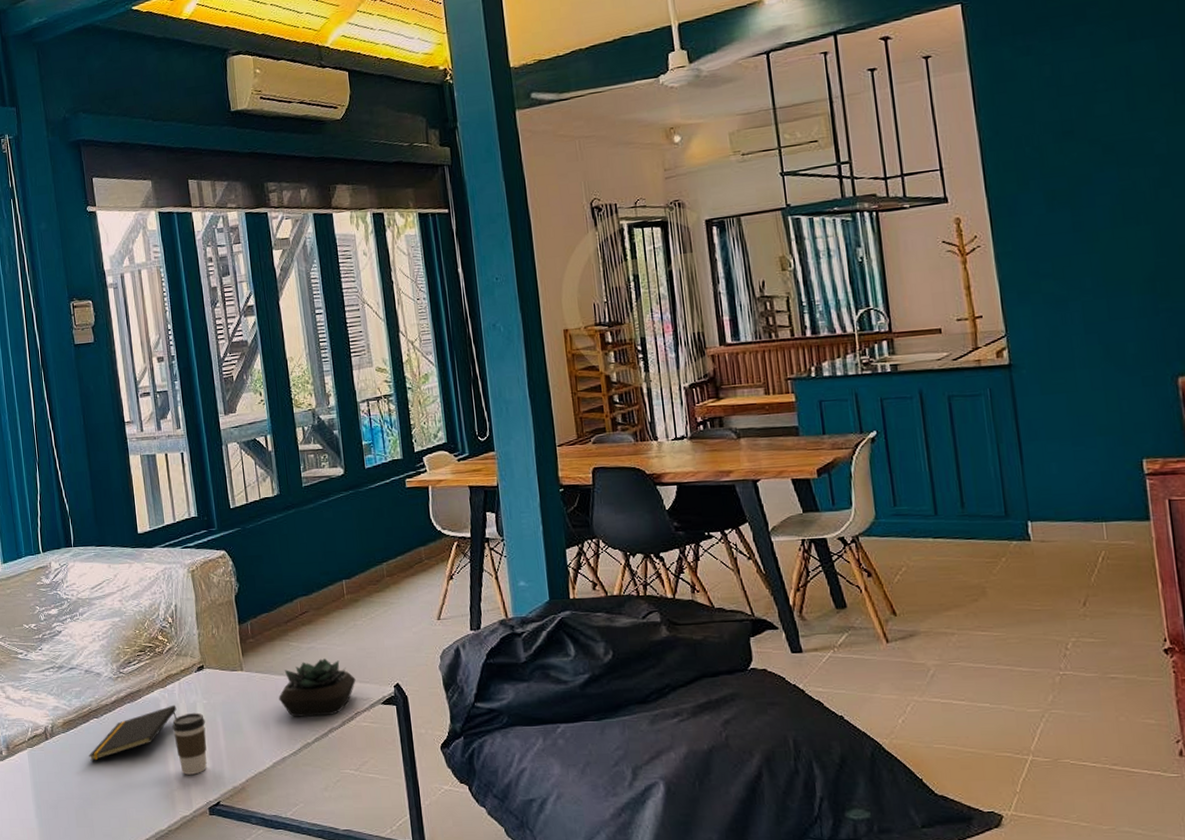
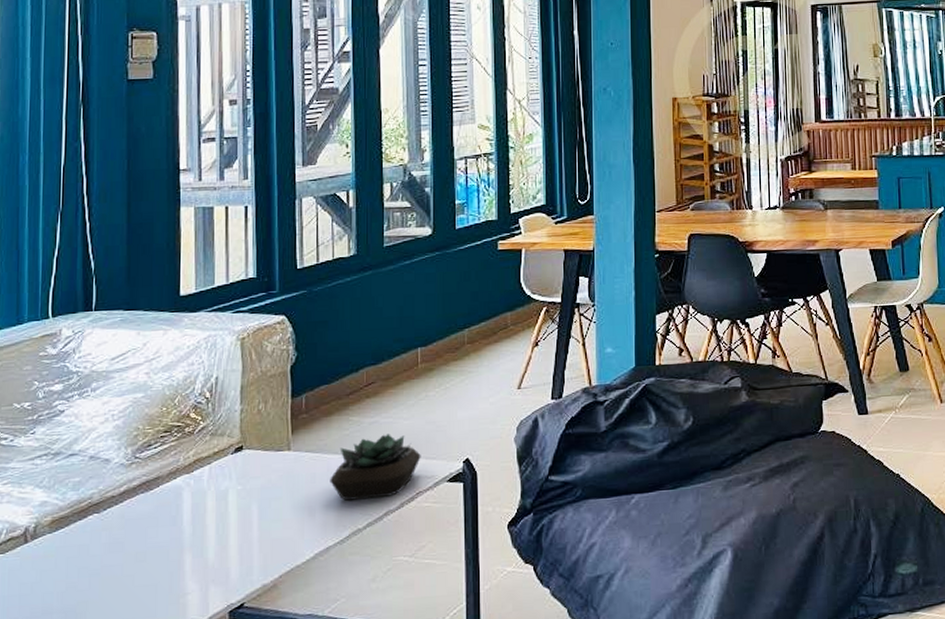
notepad: present [89,705,177,761] -> none [81,493,203,565]
coffee cup: present [172,712,207,775] -> none [194,500,238,575]

